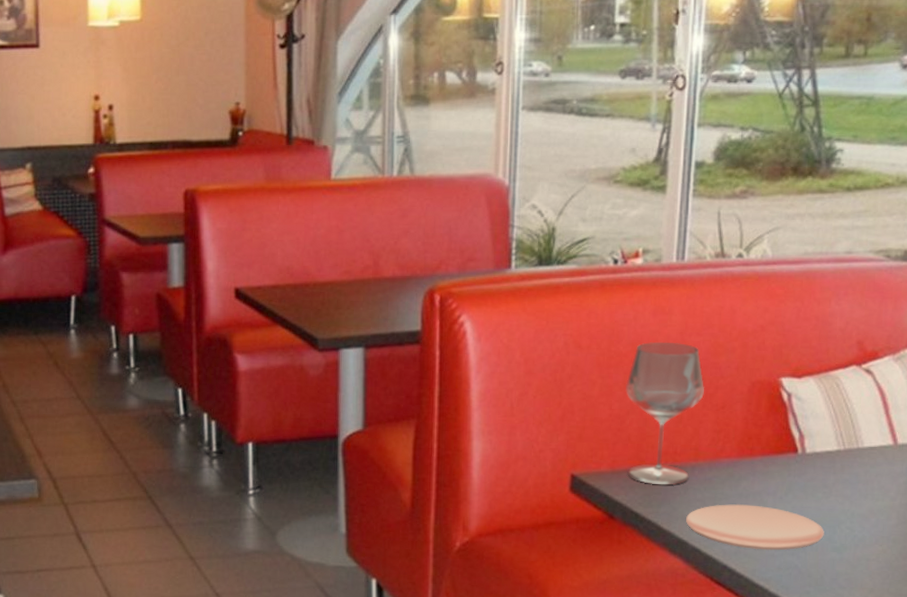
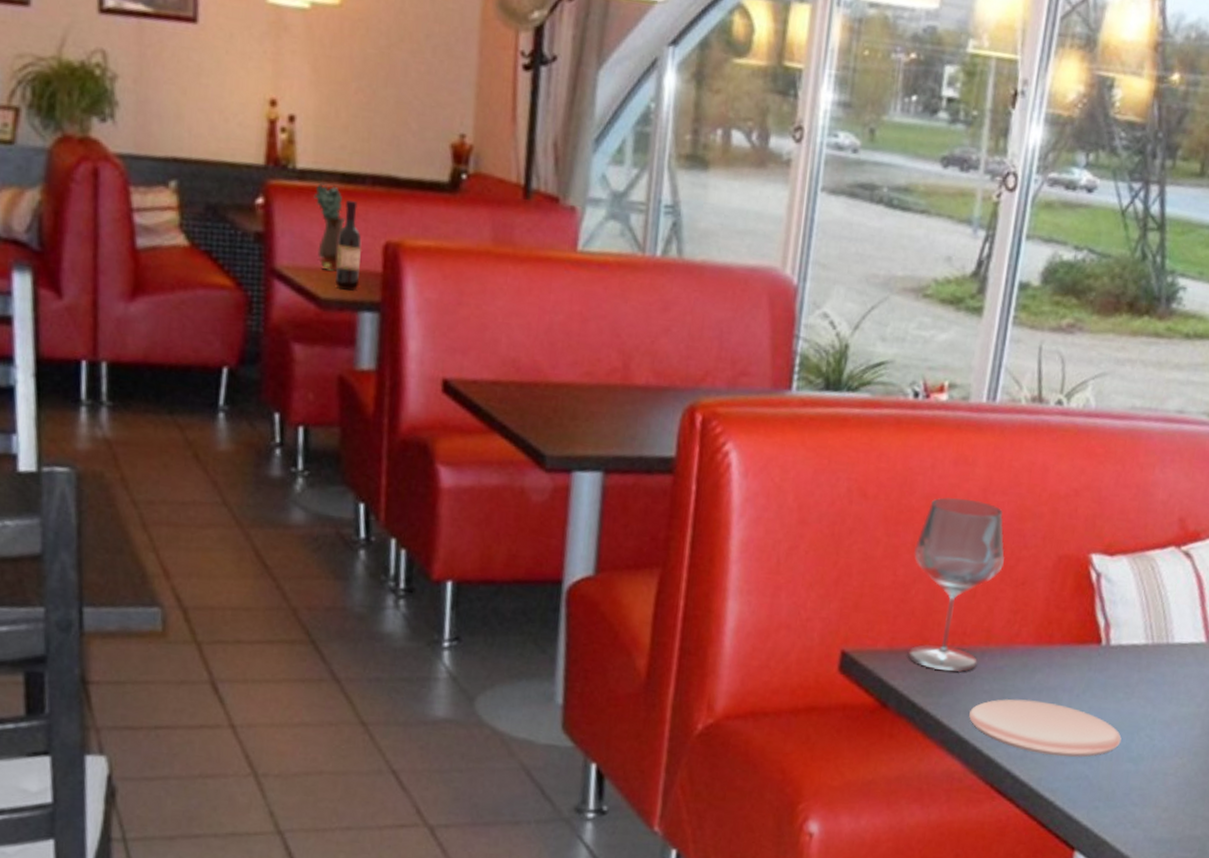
vase: none [130,150,155,216] -> present [313,180,346,271]
wine bottle: none [149,162,168,229] -> present [335,200,362,290]

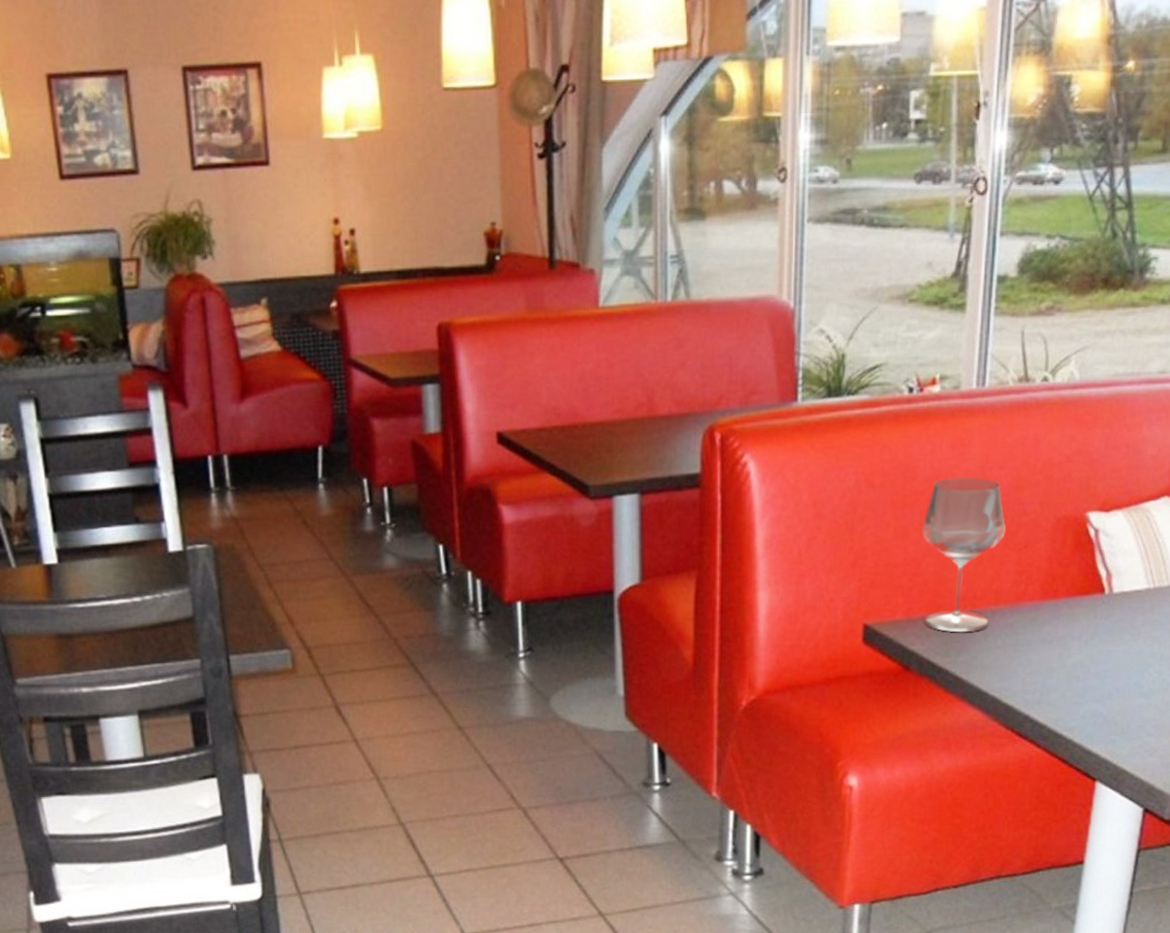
vase: present [313,180,346,271] -> none [376,280,405,354]
wine bottle: present [335,200,362,290] -> none [399,293,421,368]
plate: present [969,699,1122,757] -> none [986,650,1132,698]

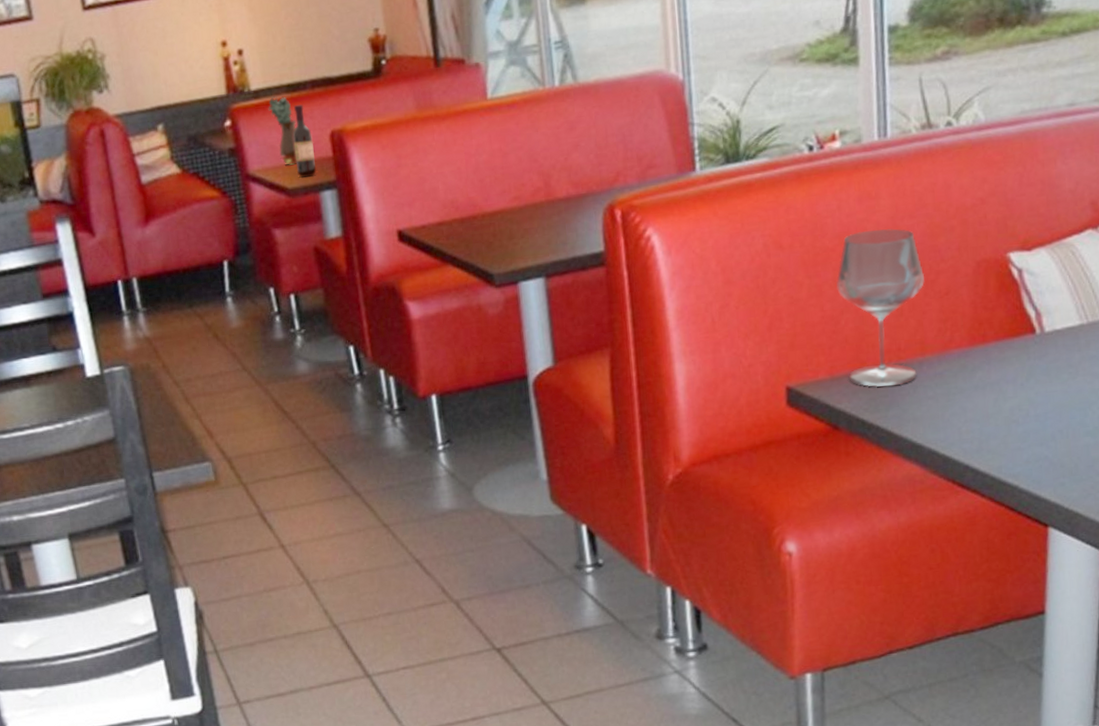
vase: none [376,280,405,354] -> present [268,95,298,165]
wine bottle: none [399,293,421,368] -> present [292,104,317,177]

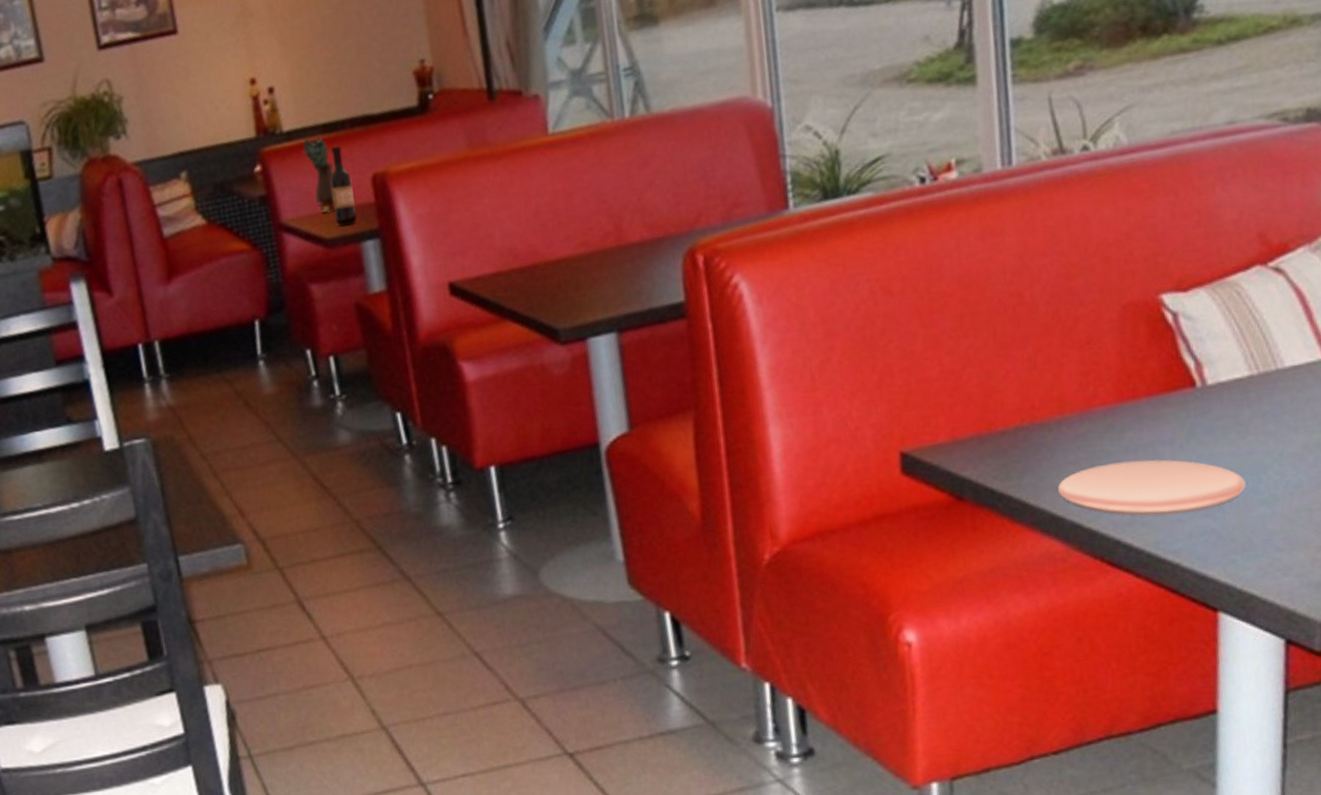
wine glass: present [835,229,925,387] -> none [955,269,1061,451]
plate: none [918,396,1074,445] -> present [1058,459,1246,516]

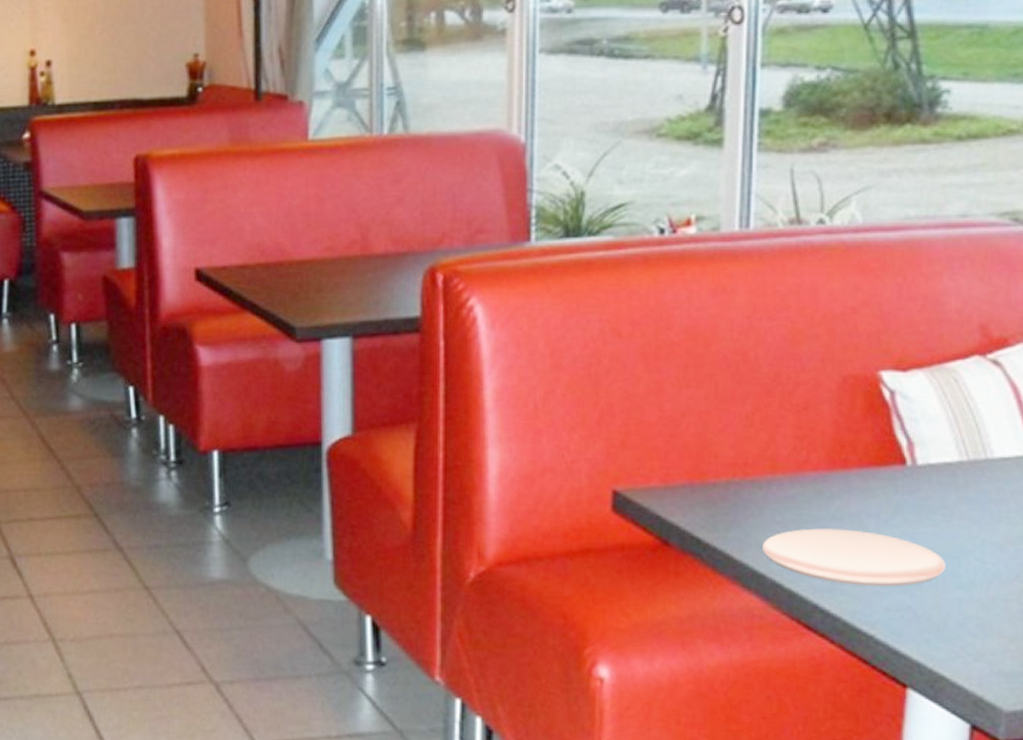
vase: present [302,137,336,214] -> none [71,112,100,186]
wine bottle: present [330,146,357,226] -> none [94,125,116,201]

